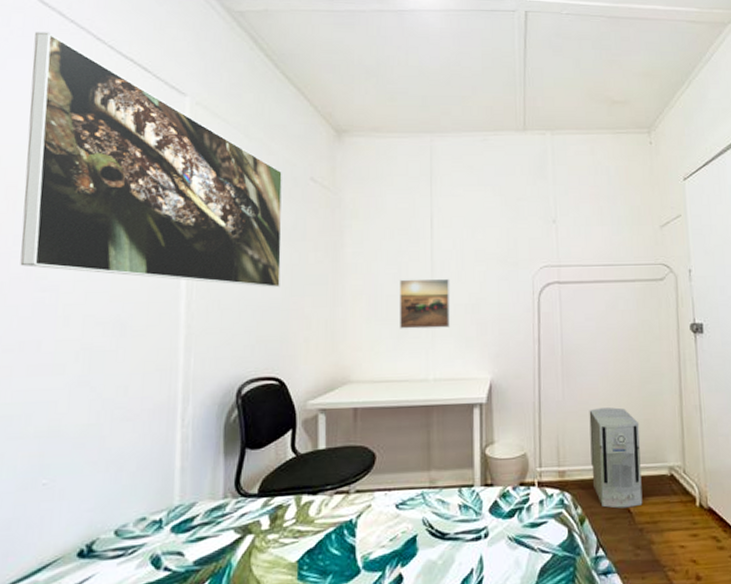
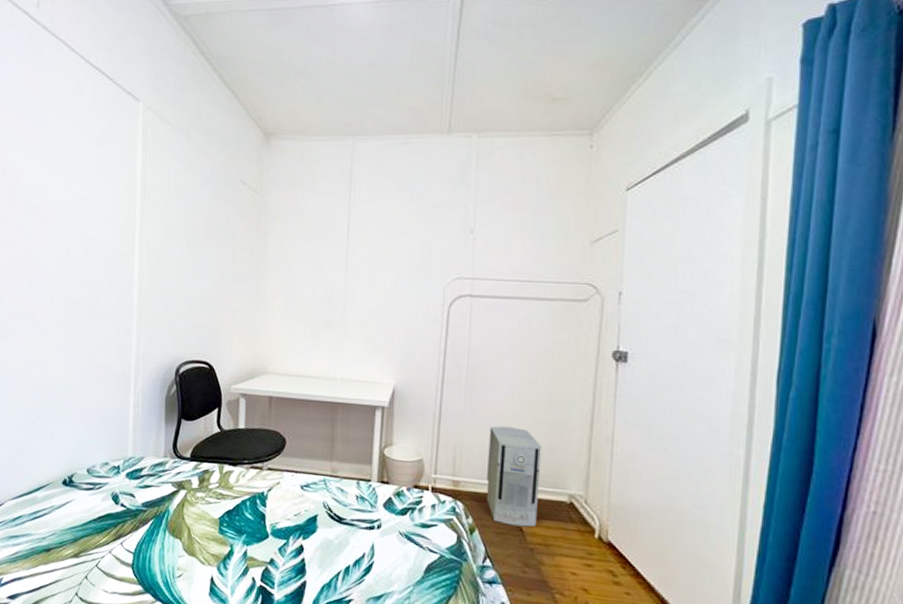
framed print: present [20,32,283,288] -> none [20,45,217,282]
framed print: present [399,278,451,329] -> none [312,282,363,332]

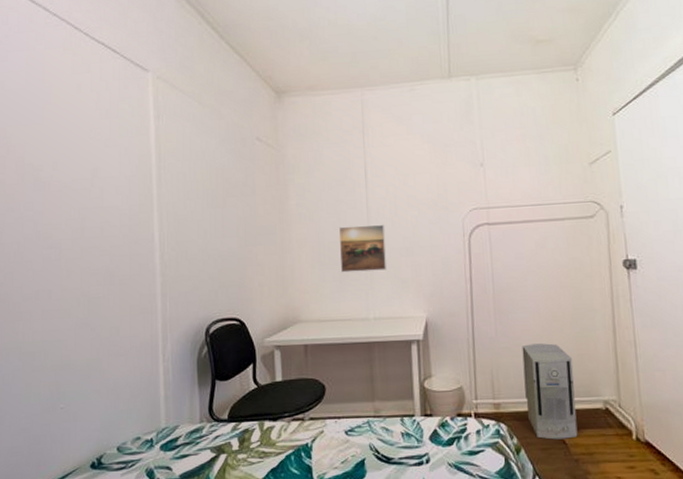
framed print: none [312,282,363,332] -> present [338,224,387,273]

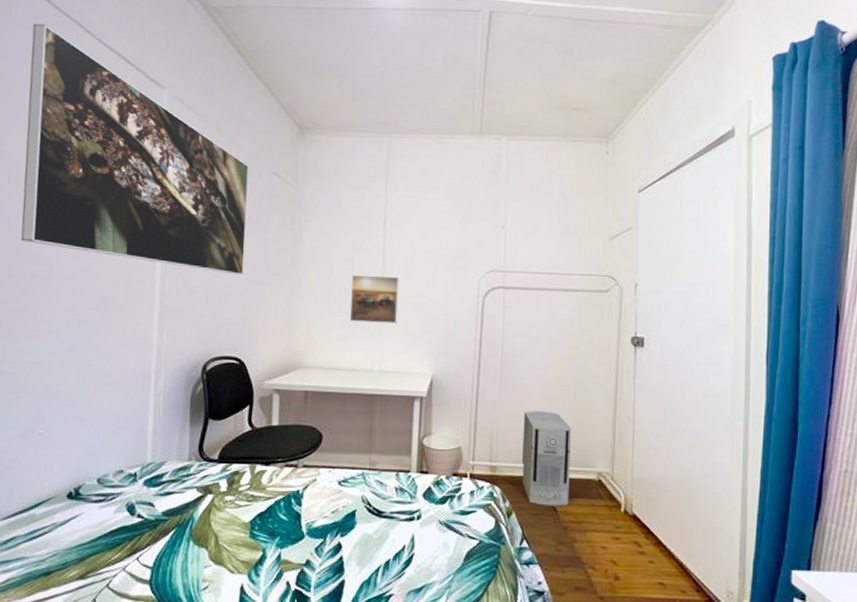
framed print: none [27,26,236,239] -> present [21,23,249,275]

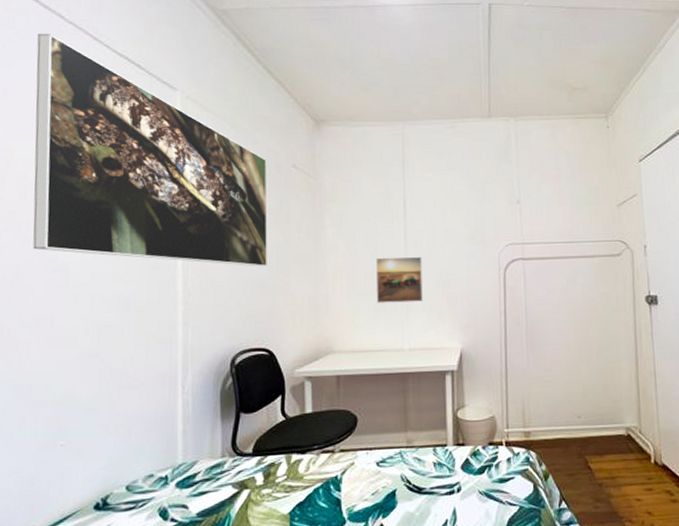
air purifier: present [522,411,572,507] -> none [552,373,602,466]

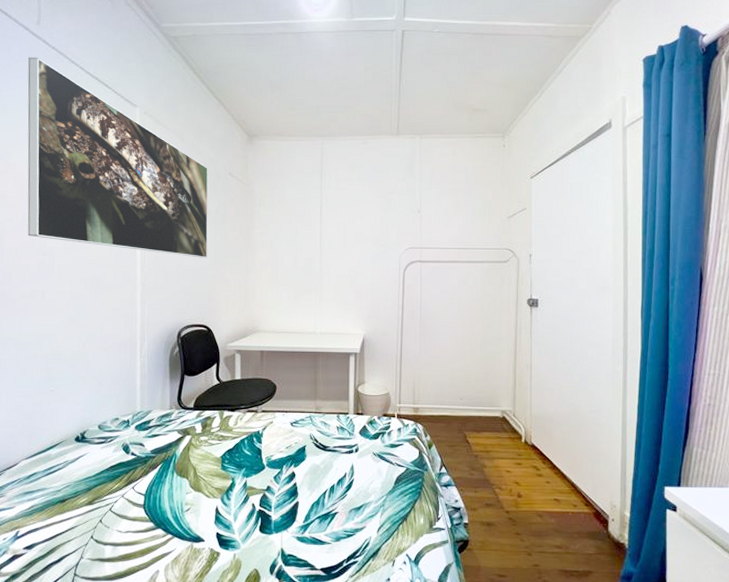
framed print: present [375,256,424,303] -> none [294,255,335,294]

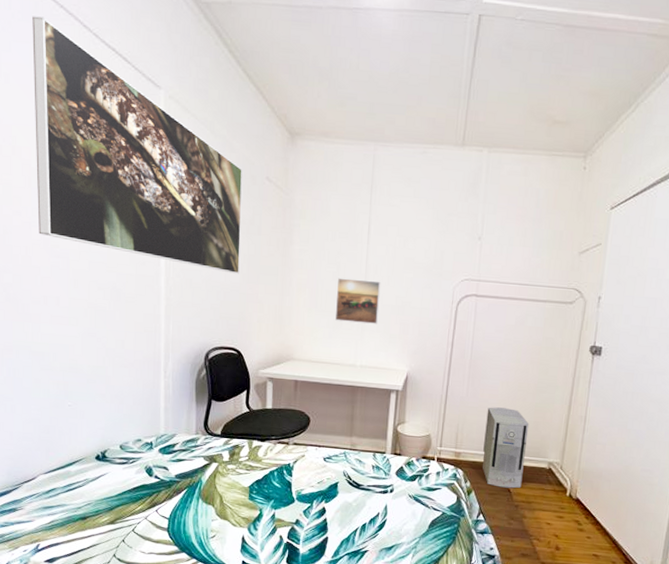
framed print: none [294,255,335,294] -> present [334,278,381,324]
air purifier: none [440,362,480,439] -> present [482,407,529,489]

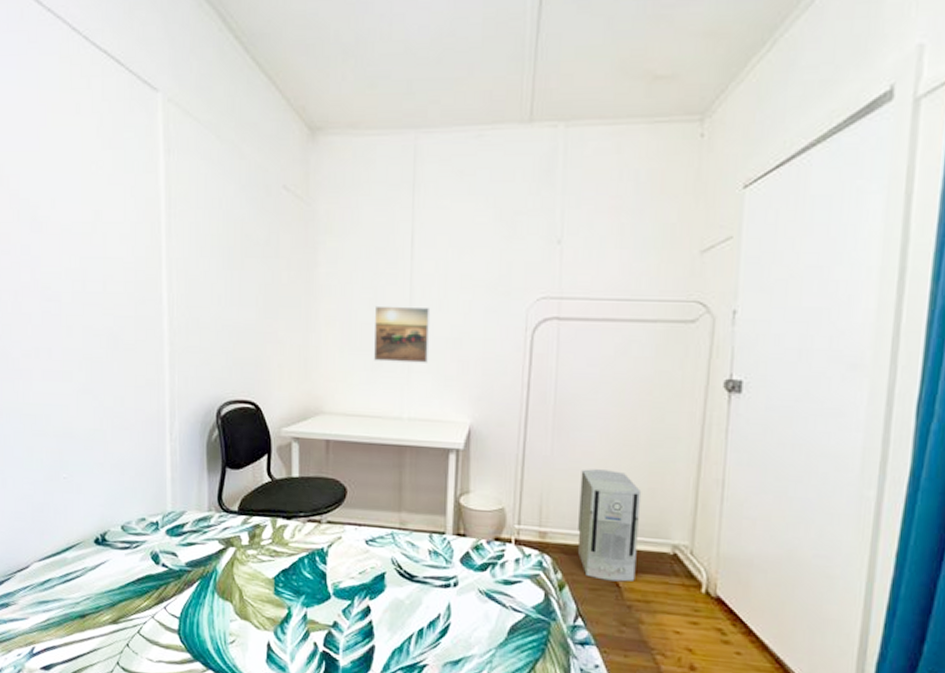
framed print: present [32,16,242,274] -> none [18,24,255,309]

